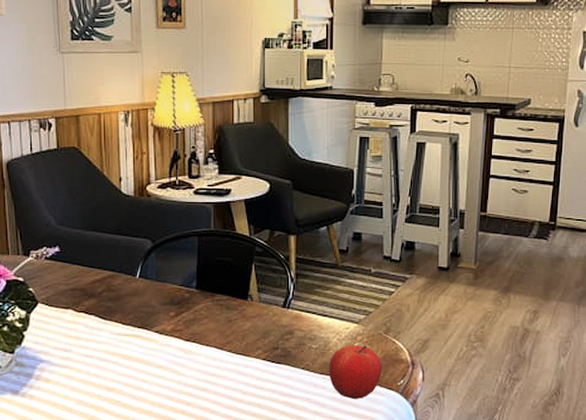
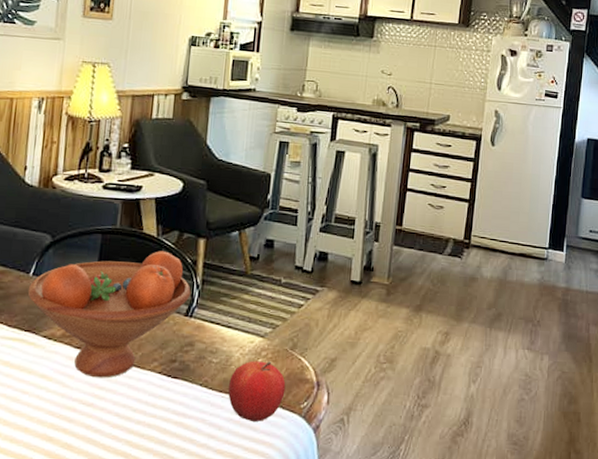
fruit bowl: none [136,249,286,366] -> present [27,251,191,378]

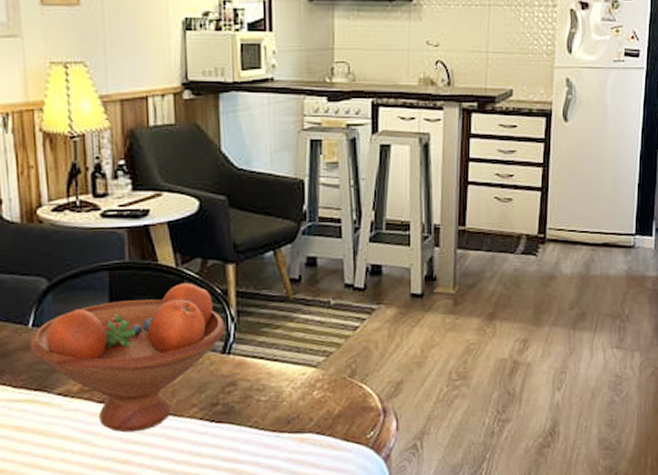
fruit: present [228,360,286,423] -> none [283,392,348,460]

